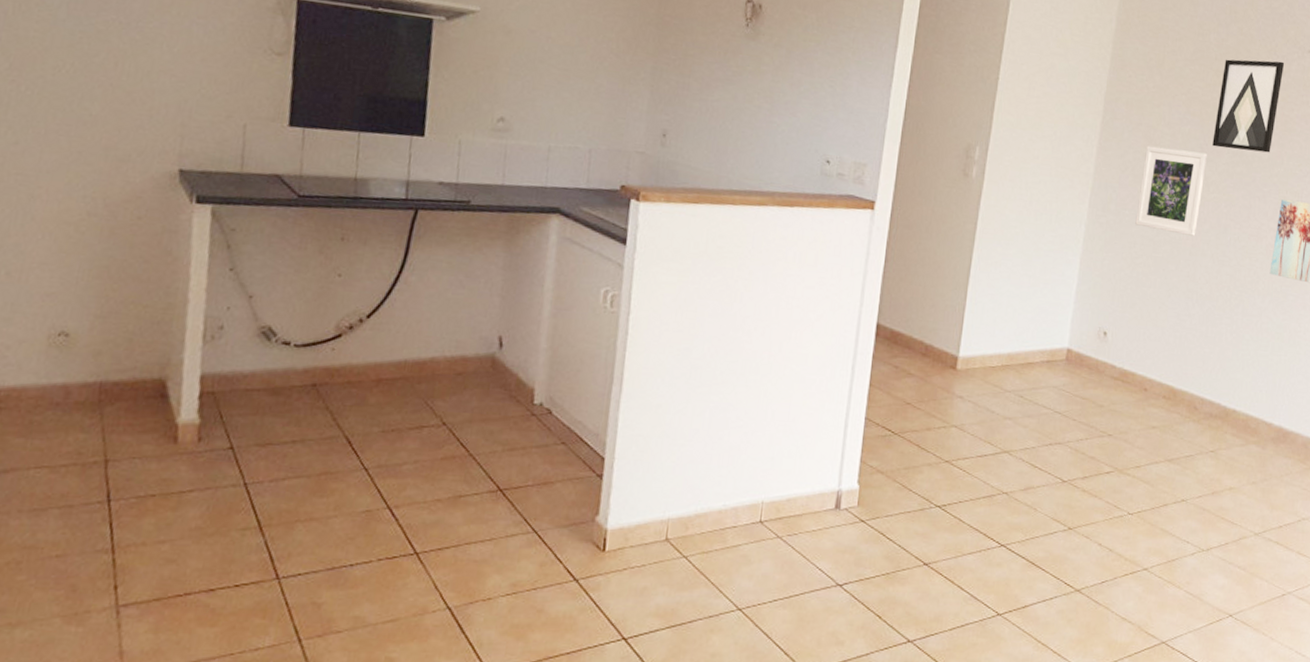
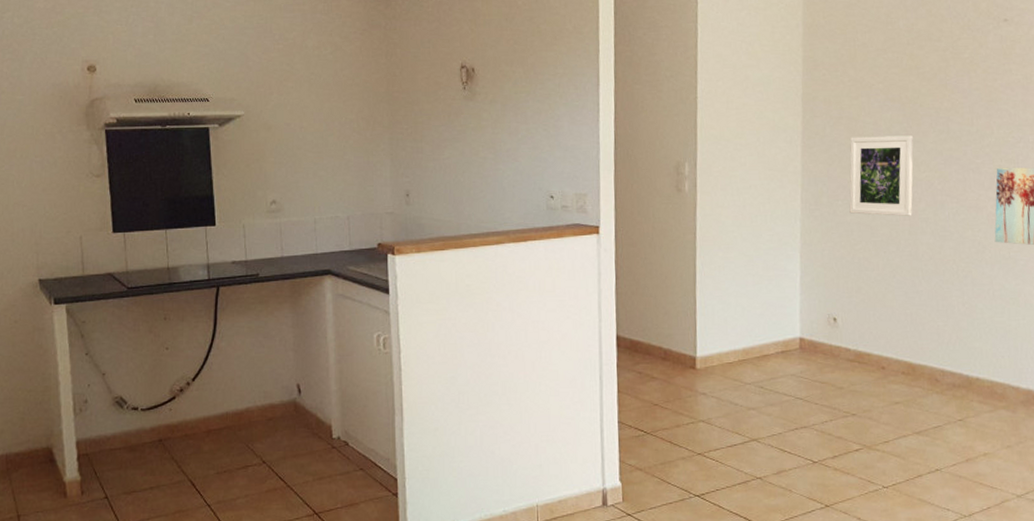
wall art: present [1212,59,1285,153] -> none [916,35,981,128]

